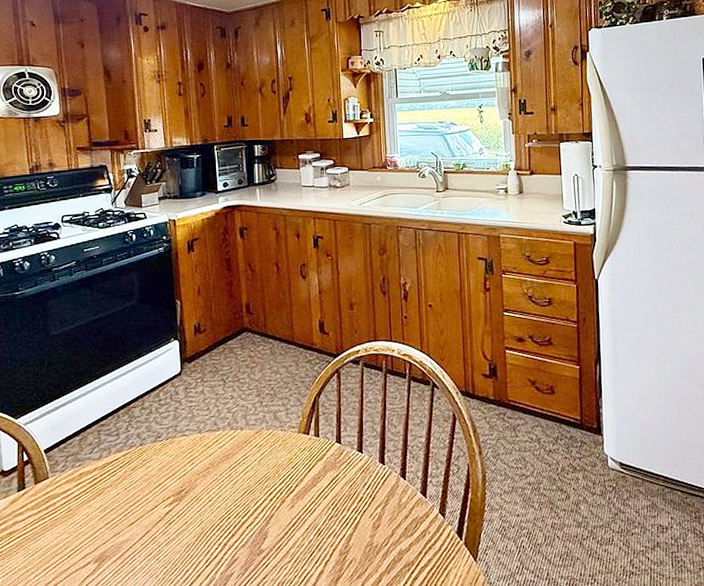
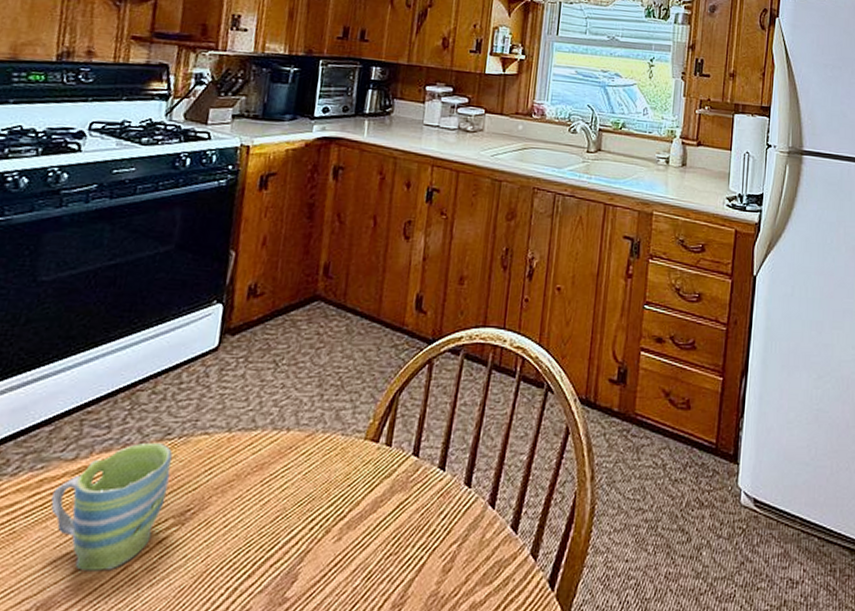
mug: none [90,444,165,535] -> present [51,443,173,571]

